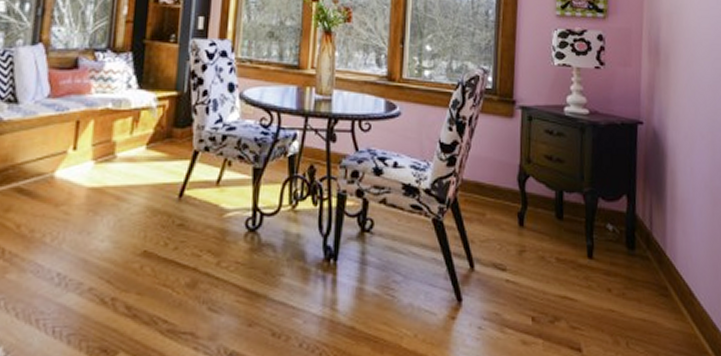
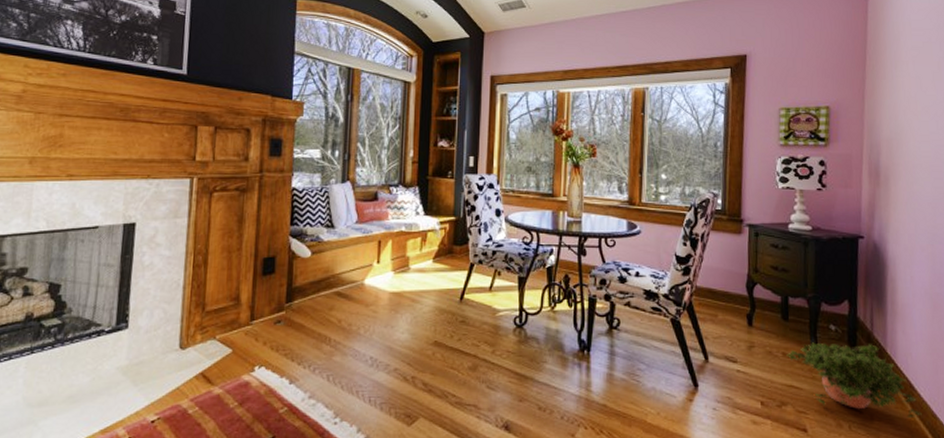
potted plant: none [560,244,702,332] -> present [786,342,922,419]

